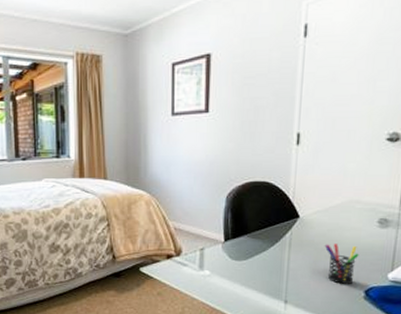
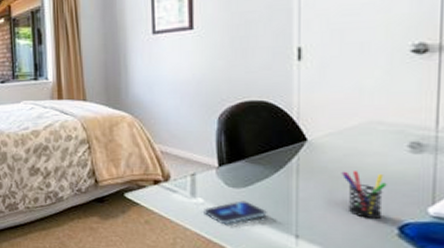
smartphone: none [209,272,263,294] -> present [204,201,267,225]

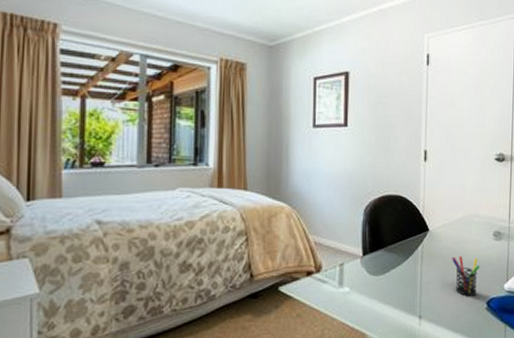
smartphone: present [204,201,267,225] -> none [349,287,399,312]

